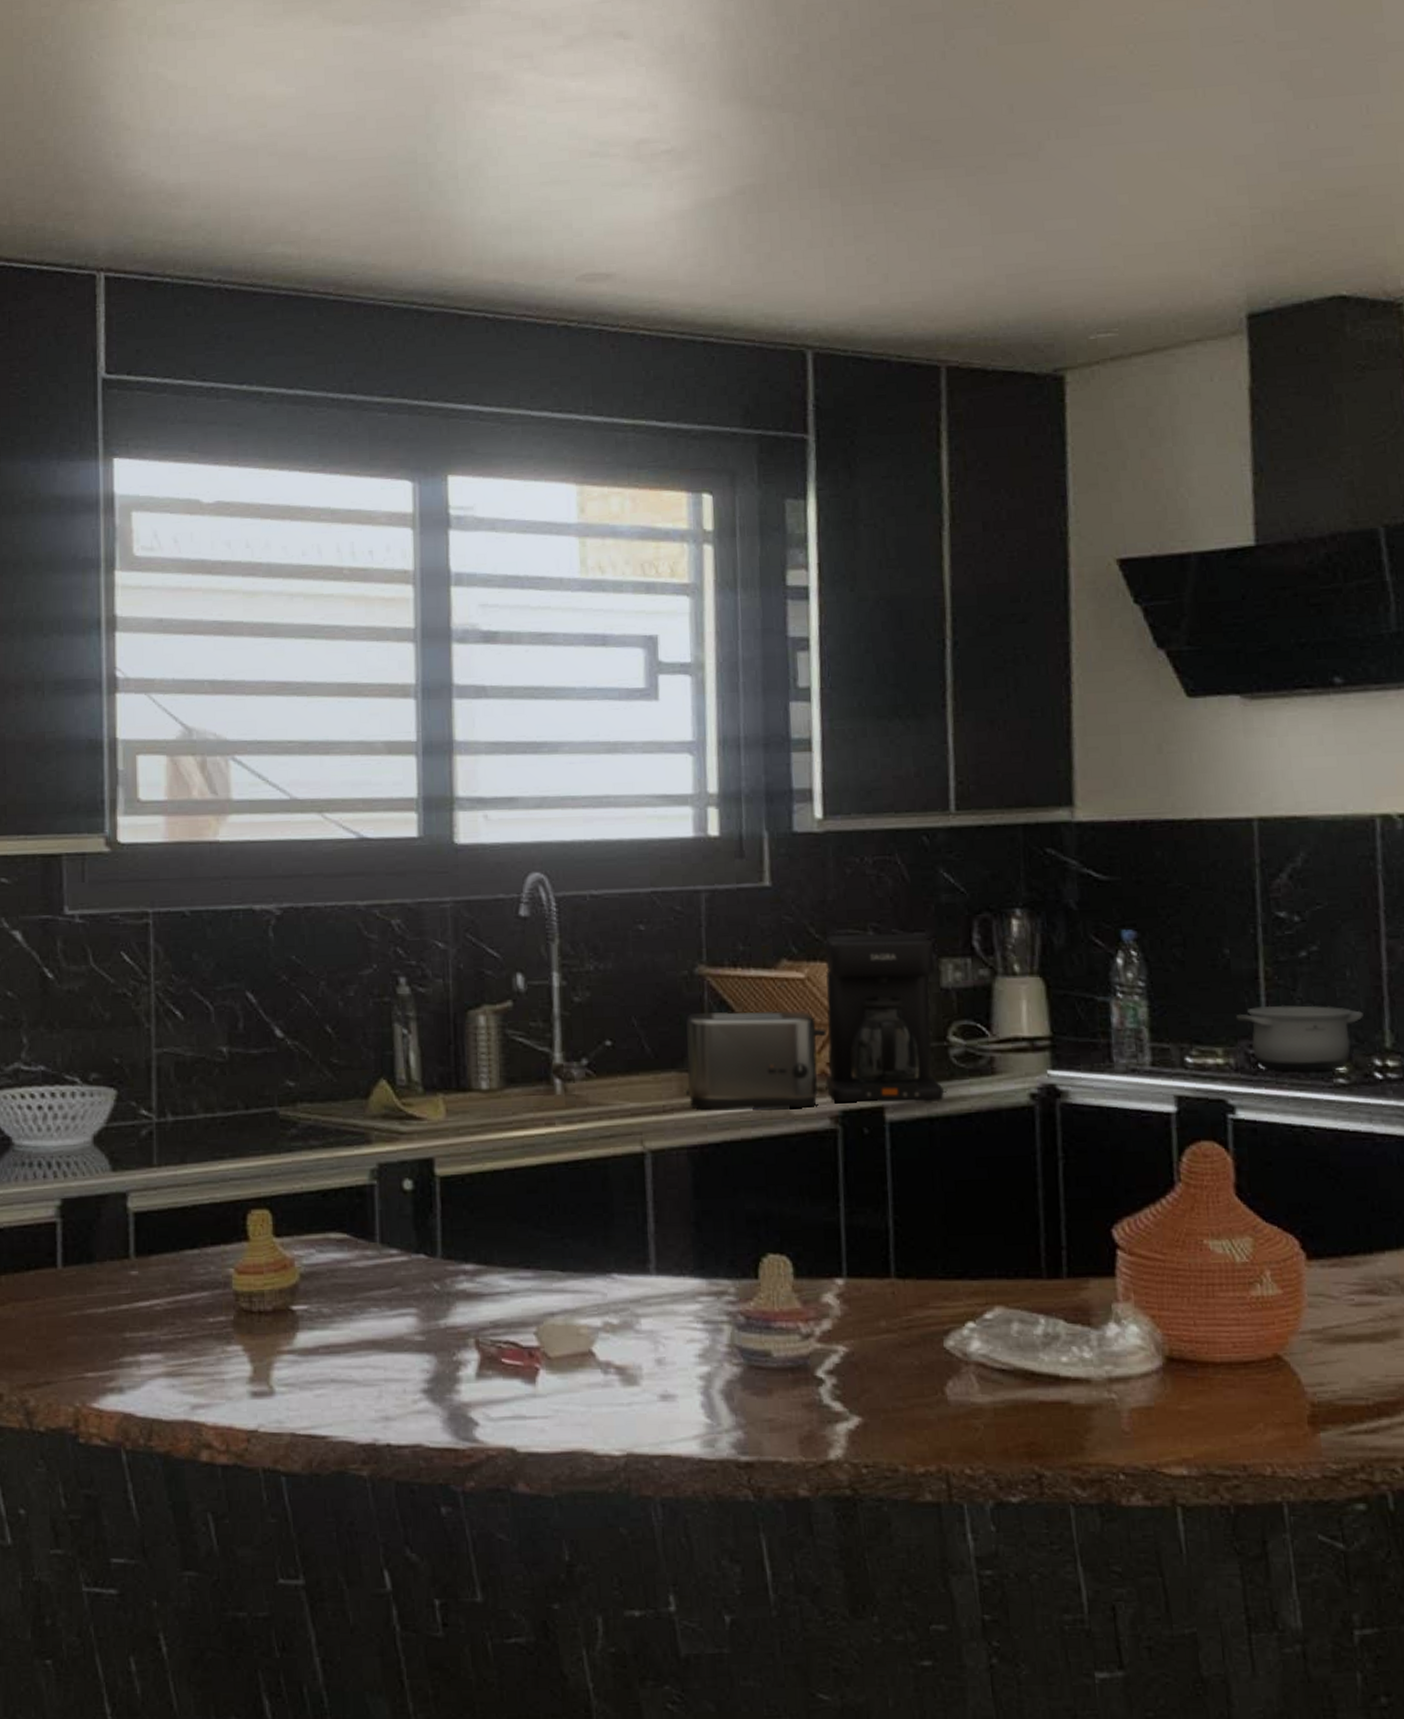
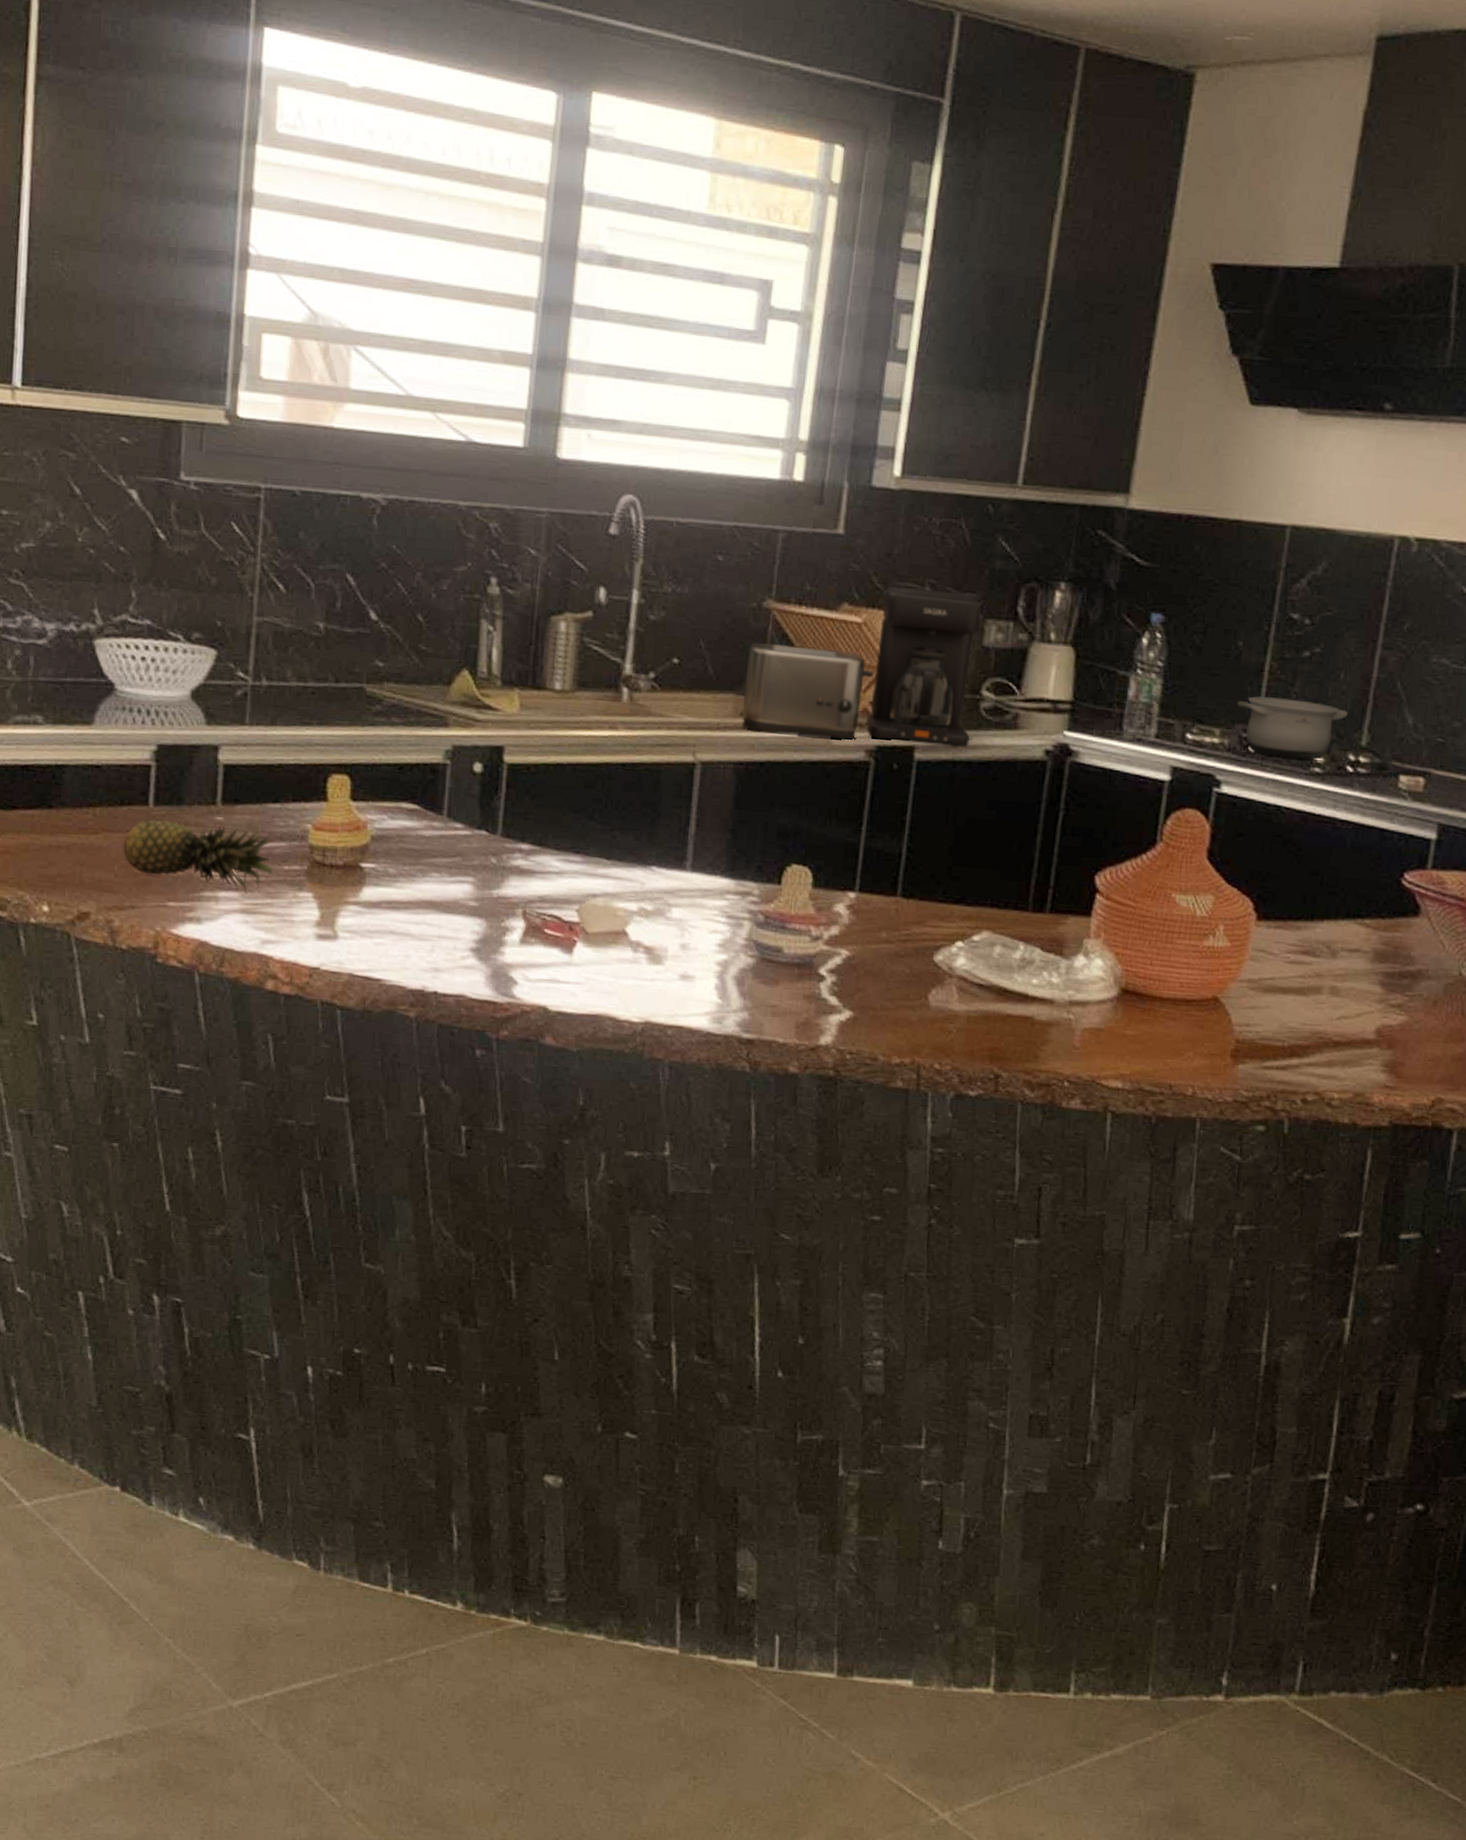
fruit: none [33,1278,198,1351] -> present [123,819,274,891]

